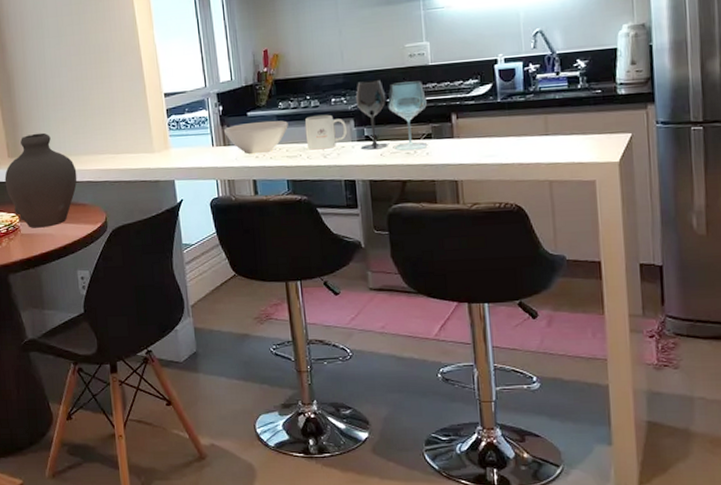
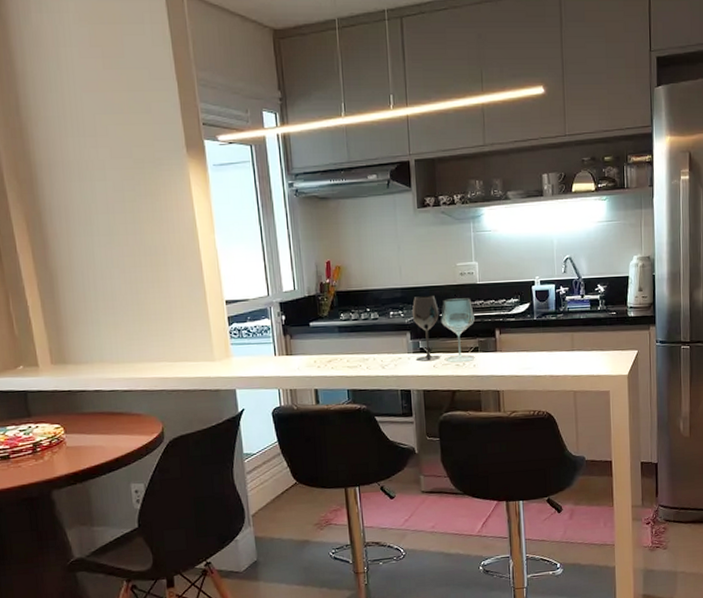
vase: present [4,132,77,228] -> none [47,338,131,440]
bowl: present [224,120,288,155] -> none [287,331,349,364]
mug: present [304,114,348,152] -> none [364,327,405,362]

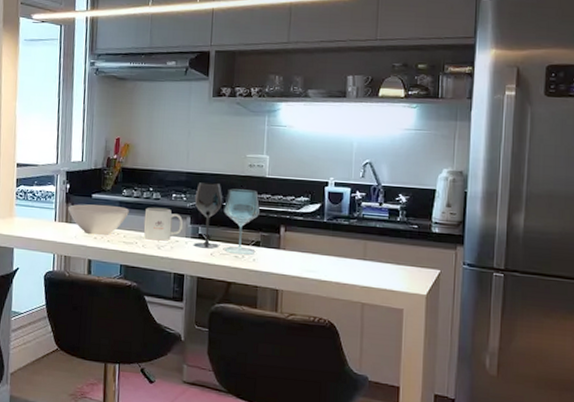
bowl: none [287,331,349,364] -> present [68,204,129,236]
mug: none [364,327,405,362] -> present [143,207,184,242]

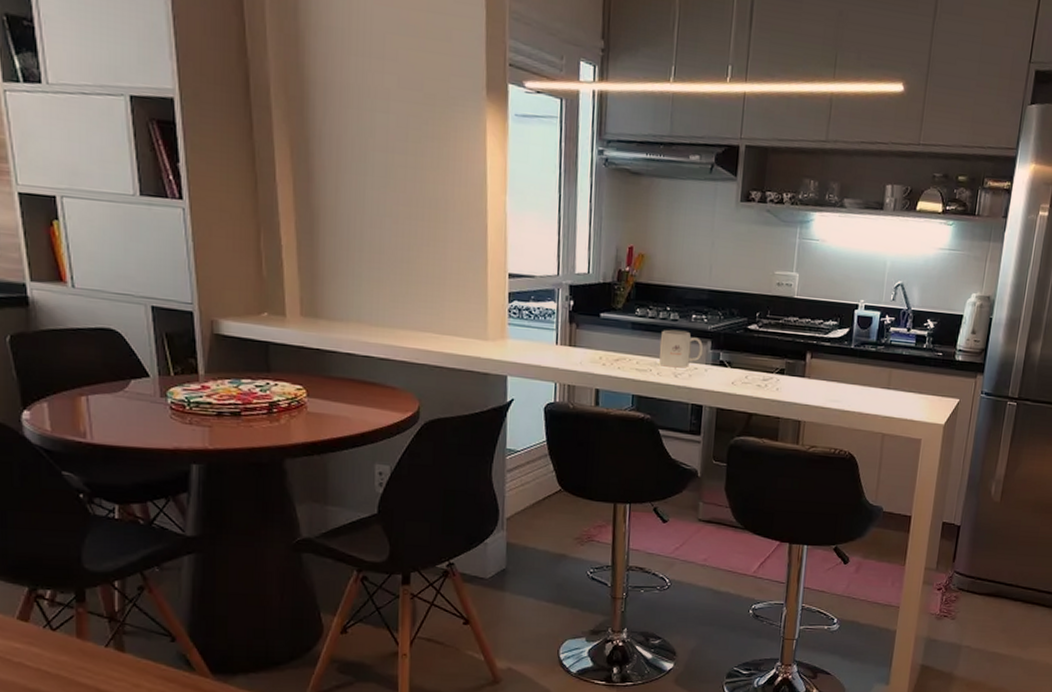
bowl: present [68,204,129,236] -> none [572,324,643,362]
wineglass: present [194,182,223,249] -> none [714,301,748,377]
wine glass: present [224,188,261,255] -> none [747,309,787,384]

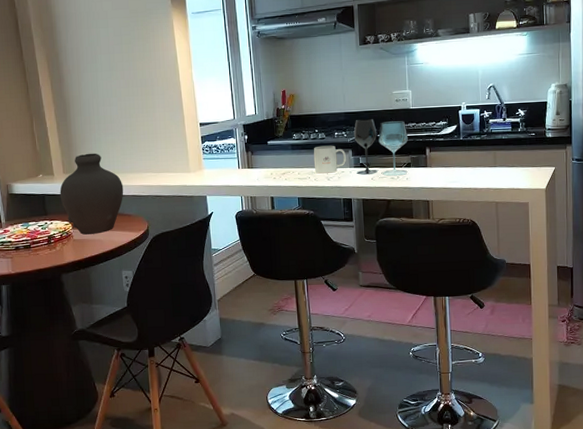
vase: none [292,291,389,409] -> present [59,153,124,235]
wineglass: none [714,301,748,377] -> present [353,118,379,175]
wine glass: none [747,309,787,384] -> present [378,121,409,177]

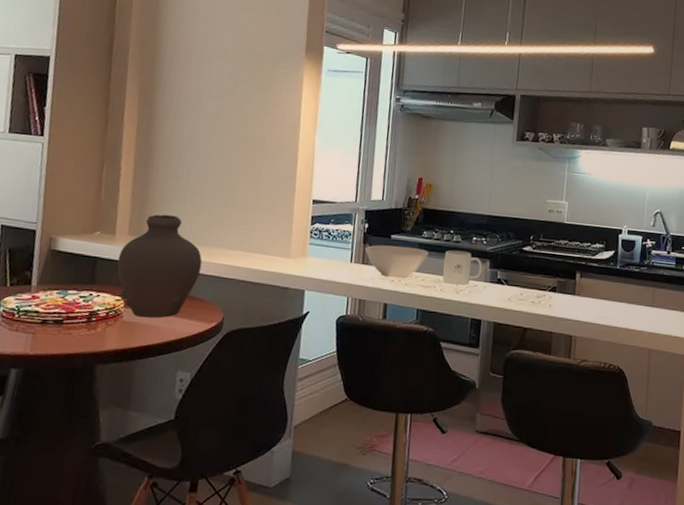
bowl: none [248,148,300,176] -> present [365,245,429,279]
wineglass: present [353,118,379,175] -> none [492,226,523,294]
wine glass: present [378,121,409,177] -> none [523,233,558,301]

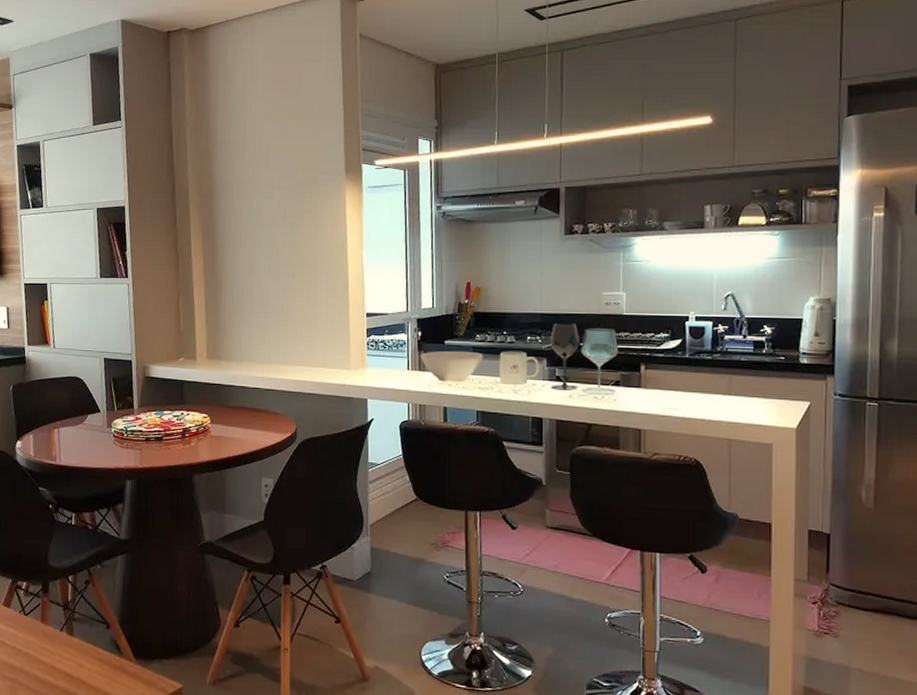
vase: present [117,214,203,318] -> none [200,338,273,432]
wineglass: none [492,226,523,294] -> present [550,322,580,391]
wine glass: none [523,233,558,301] -> present [581,328,619,396]

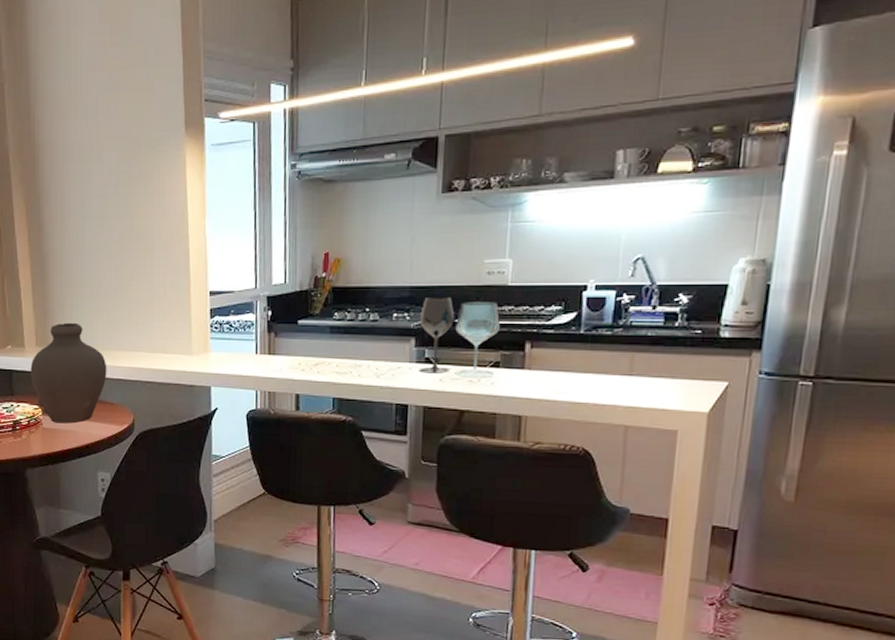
vase: none [200,338,273,432] -> present [30,322,107,424]
bowl: present [421,350,483,382] -> none [271,331,342,367]
mug: present [498,351,540,386] -> none [359,330,407,370]

